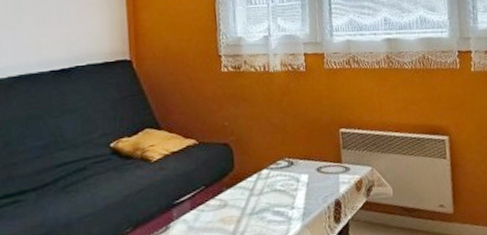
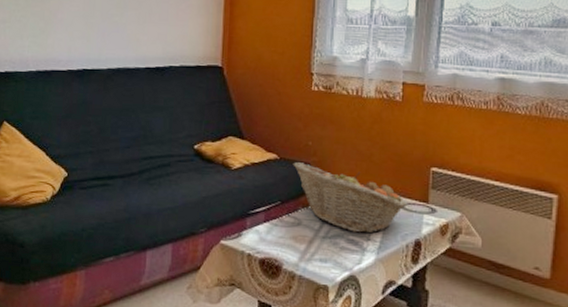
fruit basket: none [212,143,324,204] -> present [293,162,408,234]

